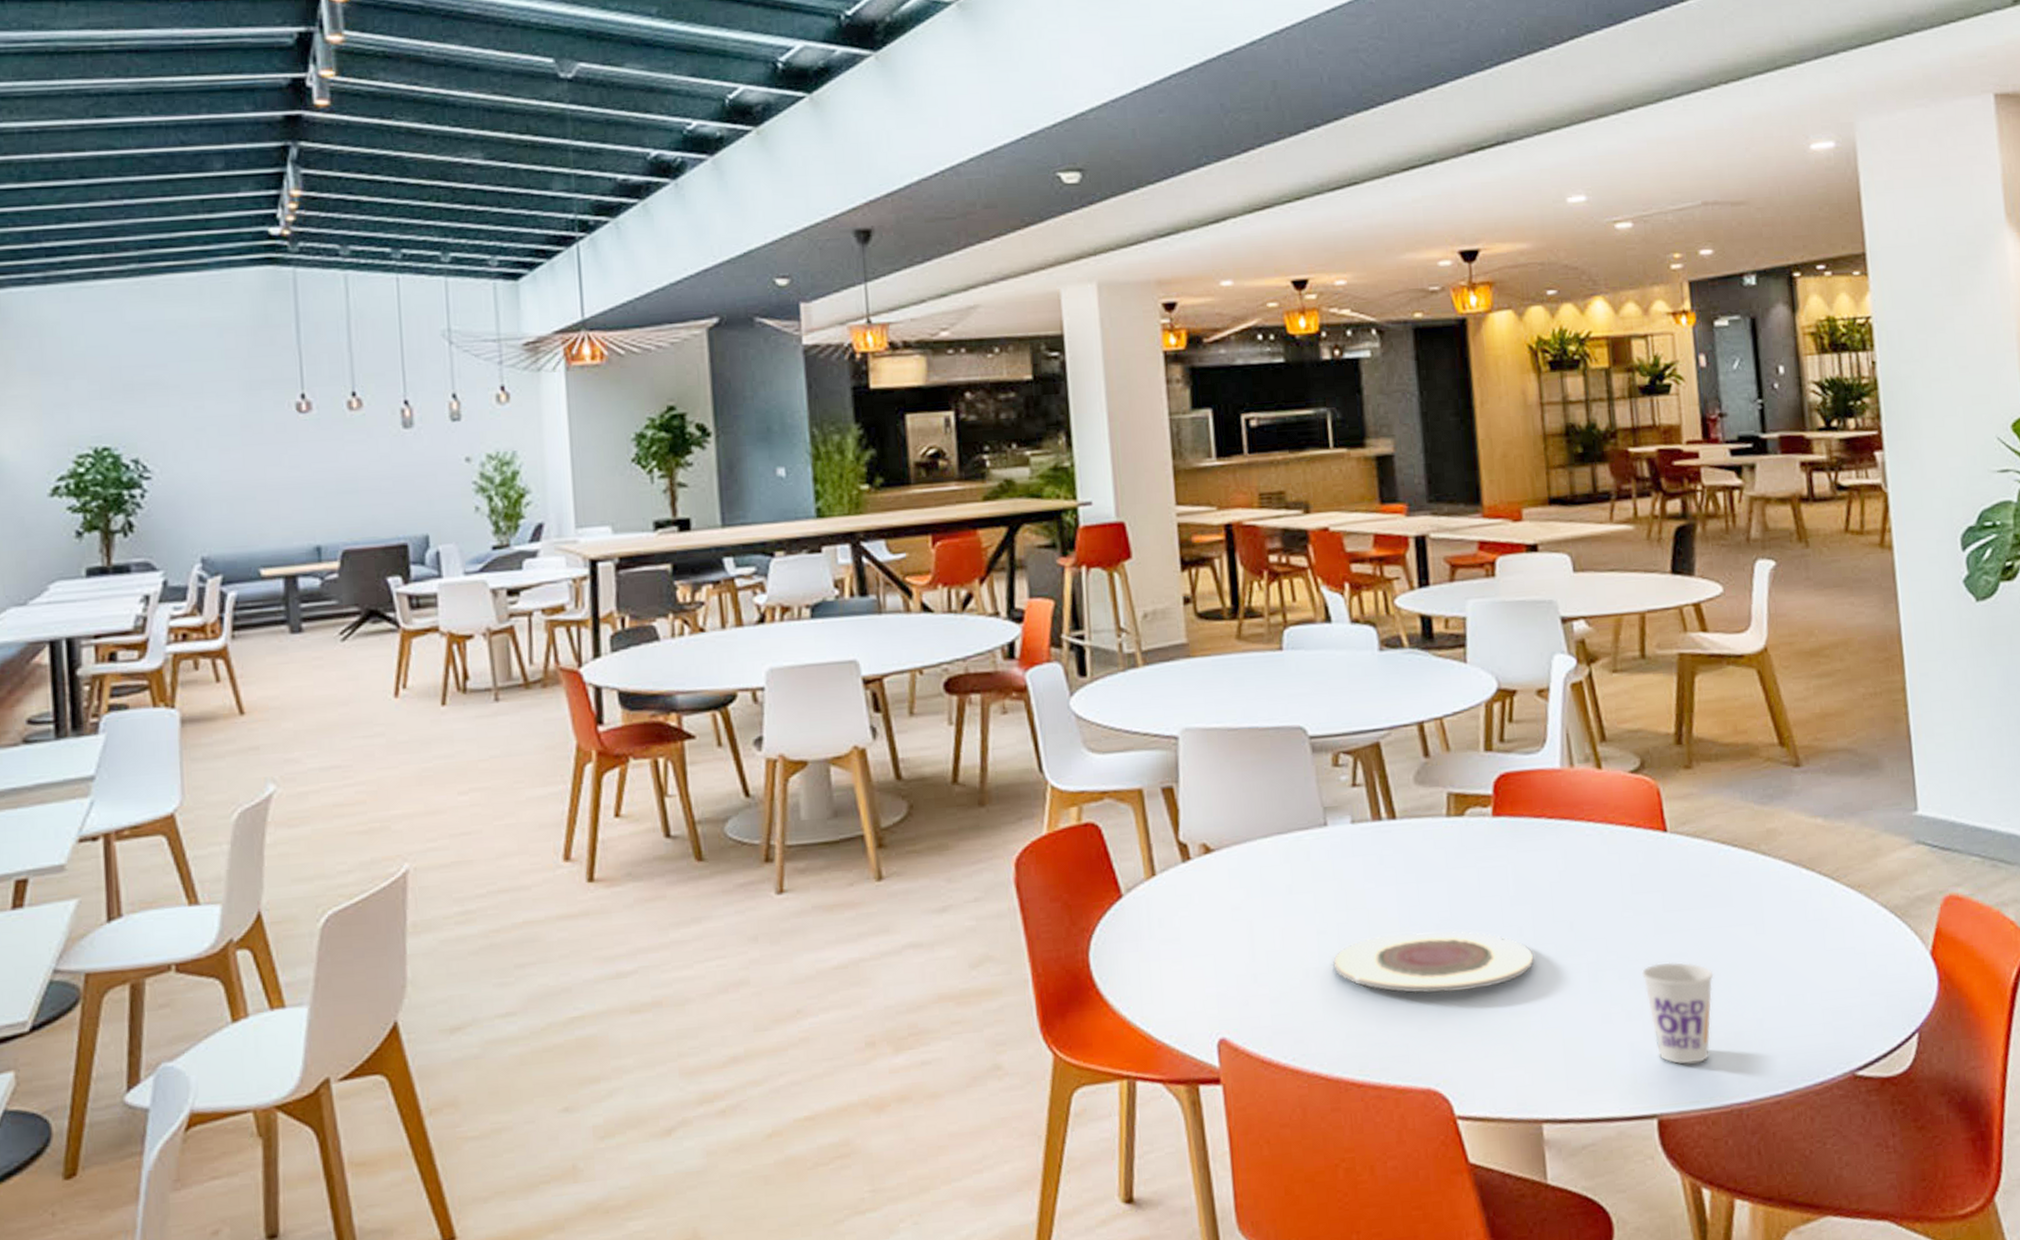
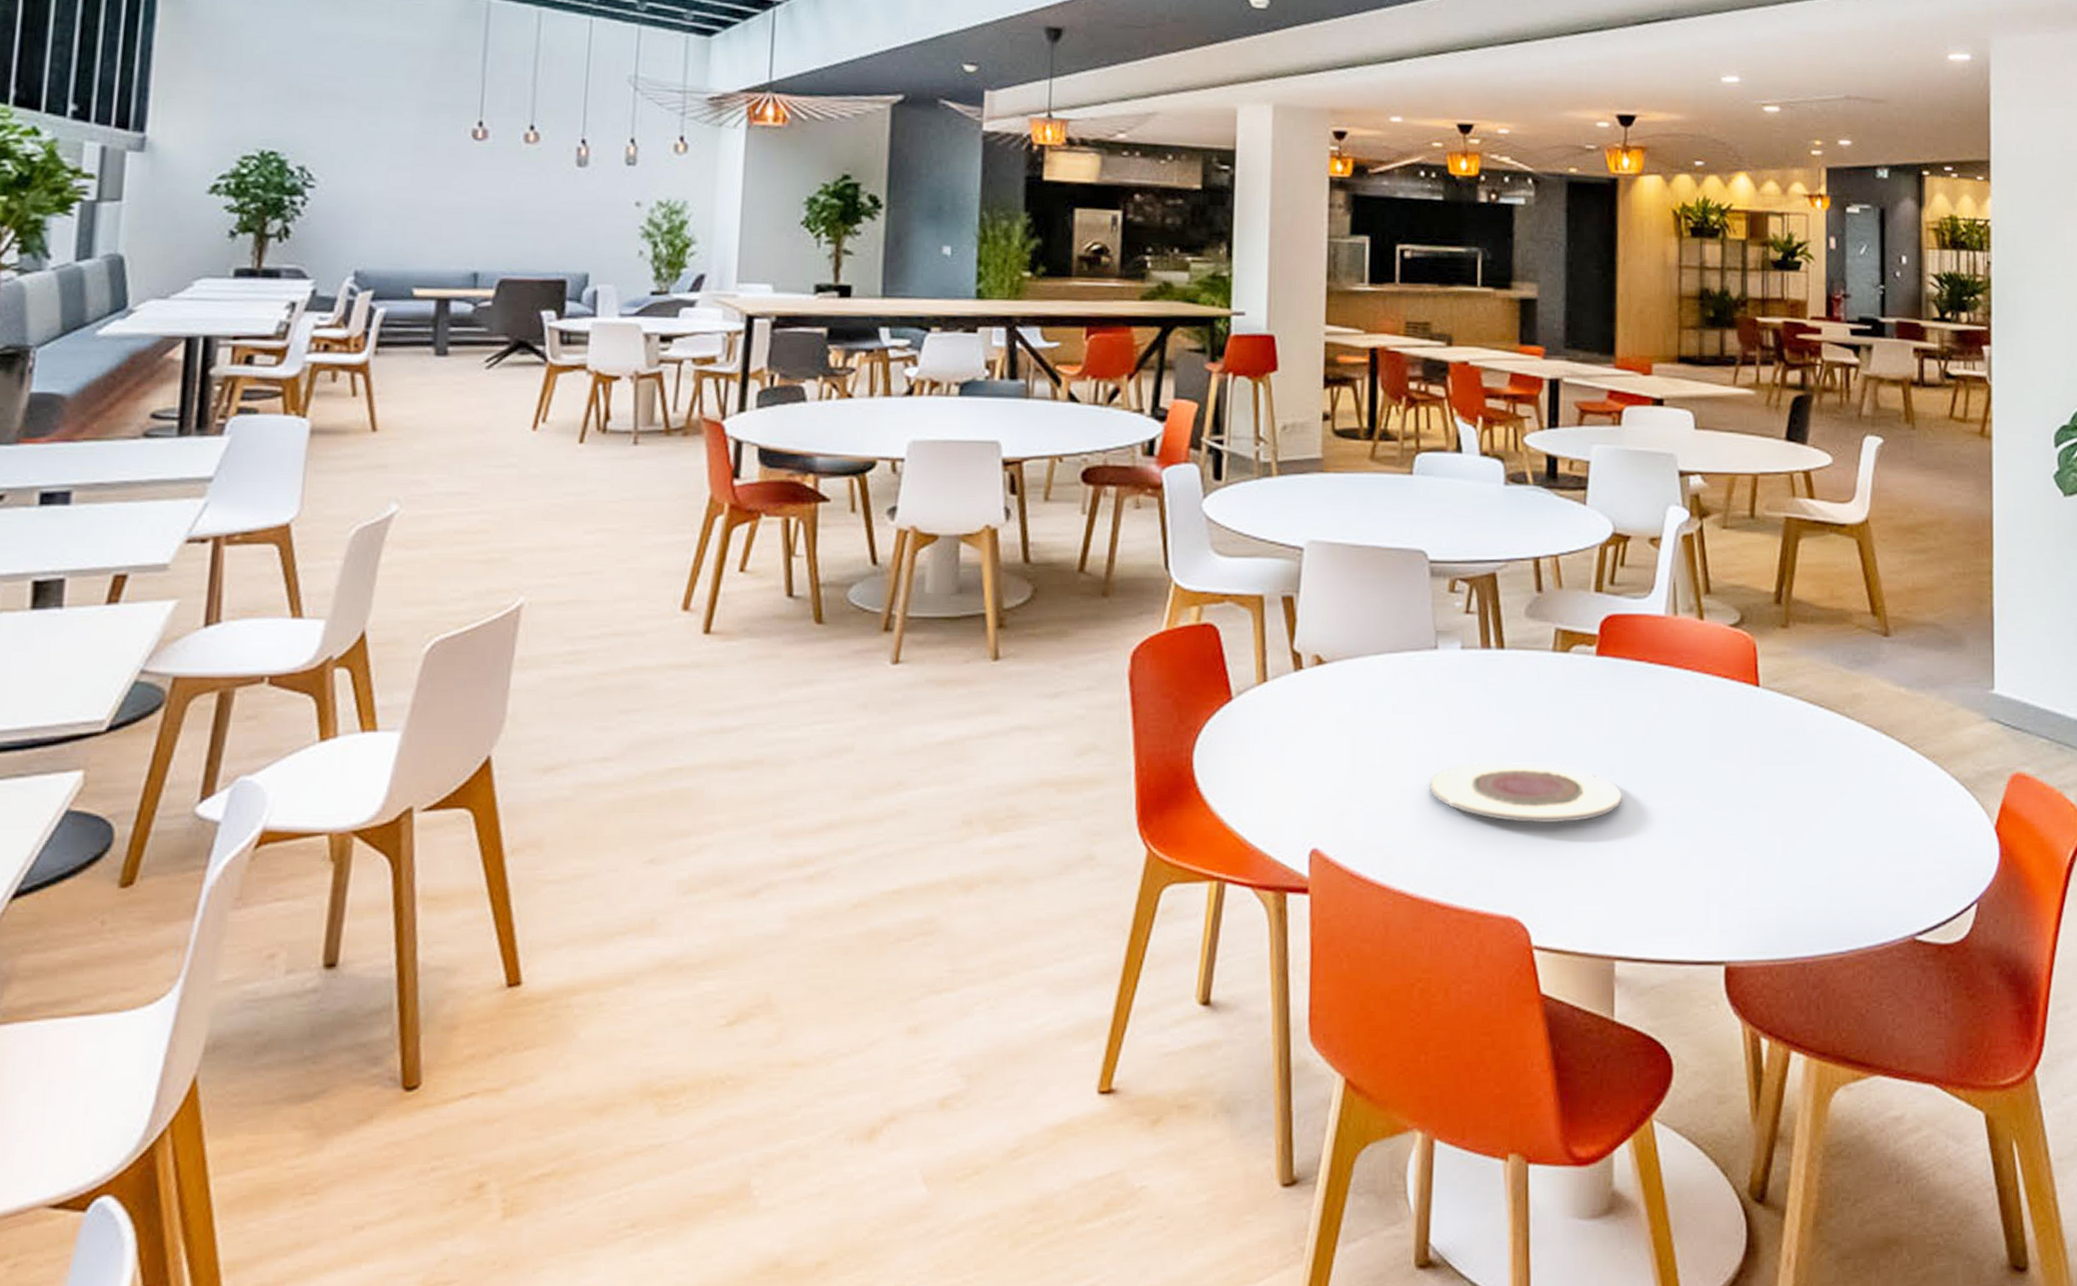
cup: present [1642,962,1714,1064] -> none [1723,813,1791,914]

